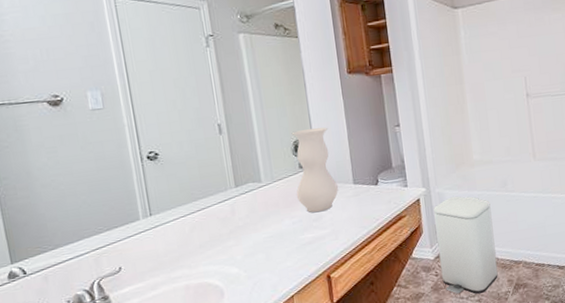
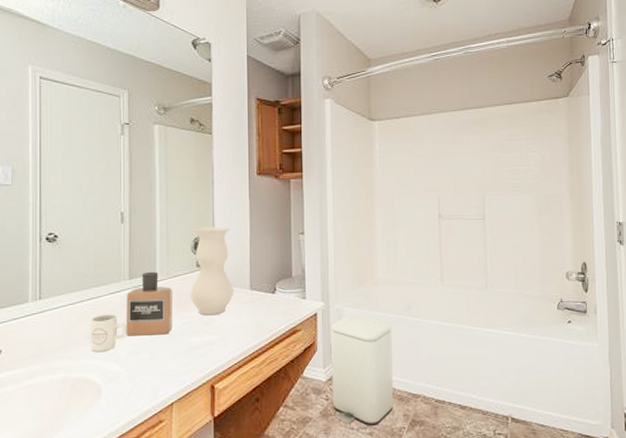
mug: none [203,221,240,258] -> present [89,314,126,352]
perfume: none [234,177,284,240] -> present [125,271,174,336]

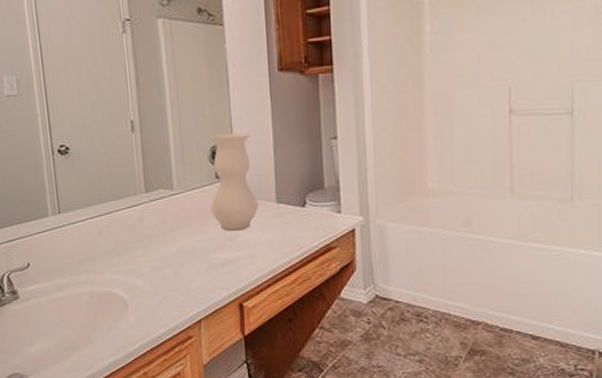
mug: present [89,314,126,352] -> none [110,229,148,266]
perfume: present [125,271,174,336] -> none [144,184,195,252]
pedal bin: present [331,315,394,426] -> none [372,231,448,353]

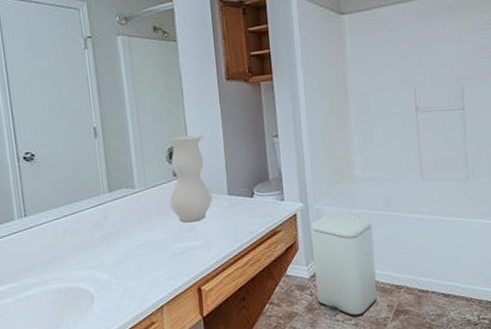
pedal bin: none [372,231,448,353] -> present [311,213,377,318]

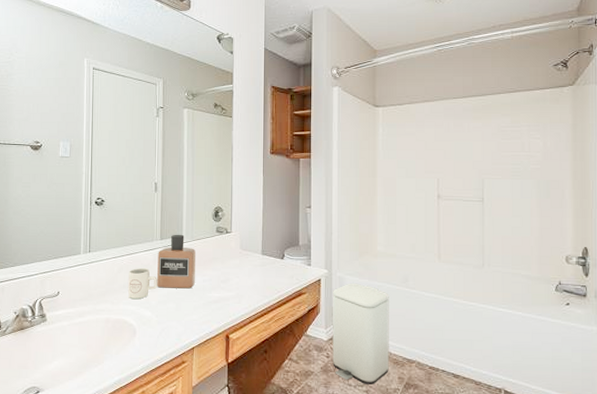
mug: none [76,226,112,263] -> present [127,268,157,299]
perfume: none [107,183,156,247] -> present [156,234,197,289]
vase: present [166,135,212,223] -> none [210,198,247,275]

